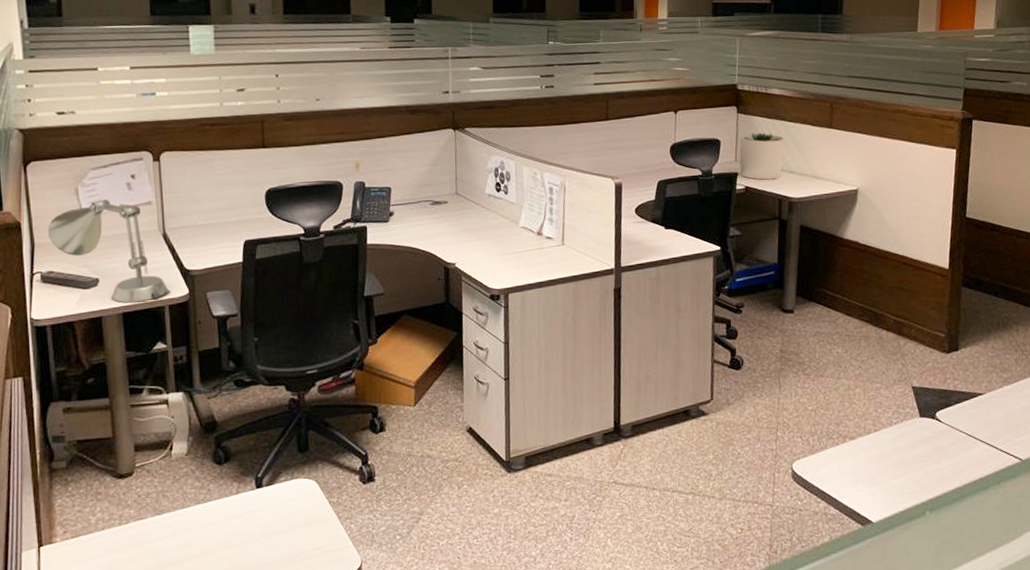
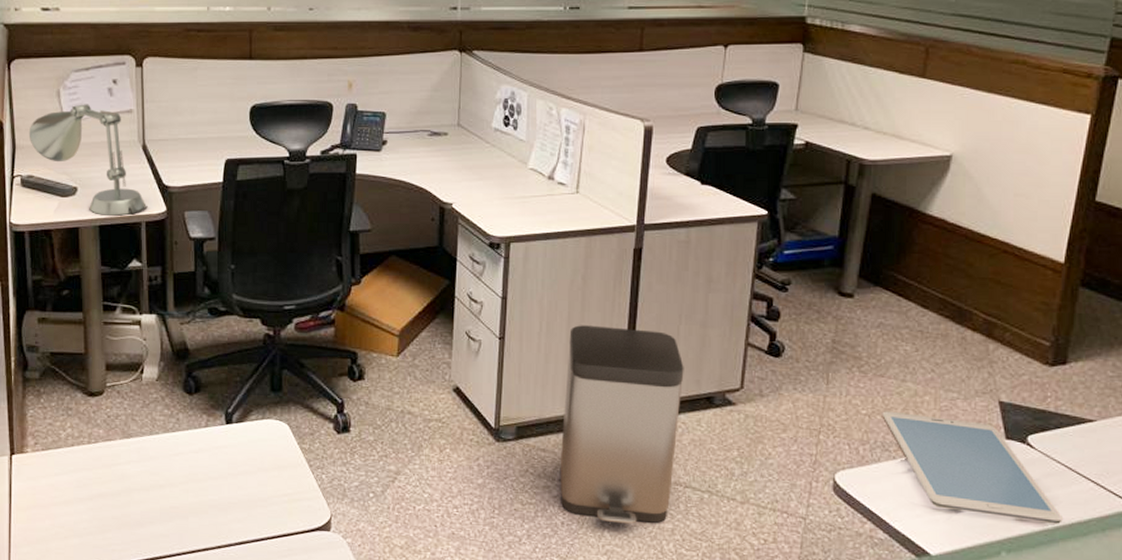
pedal bin: none [564,358,664,532] -> present [560,325,684,524]
planter: present [739,132,784,180] -> none [801,77,860,135]
tablet: none [824,404,968,484] -> present [882,411,1062,524]

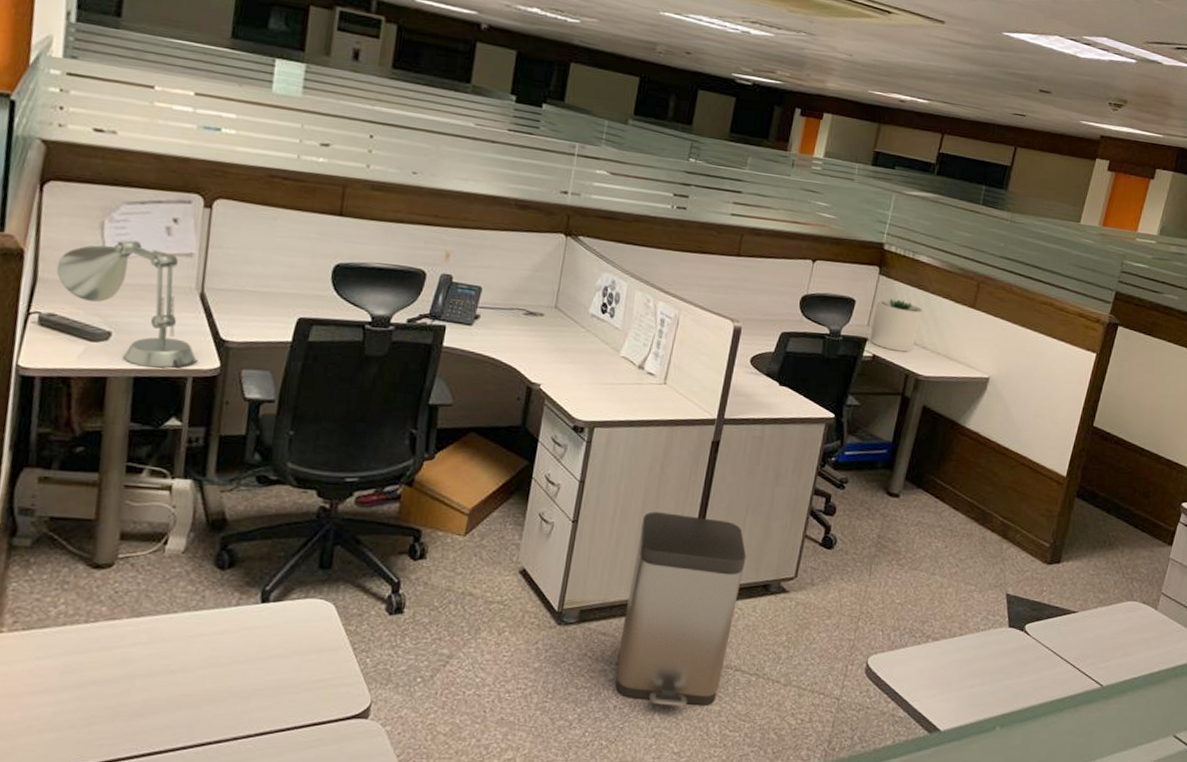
planter: none [801,77,860,135] -> present [870,298,923,352]
tablet: present [882,411,1062,524] -> none [912,600,1046,701]

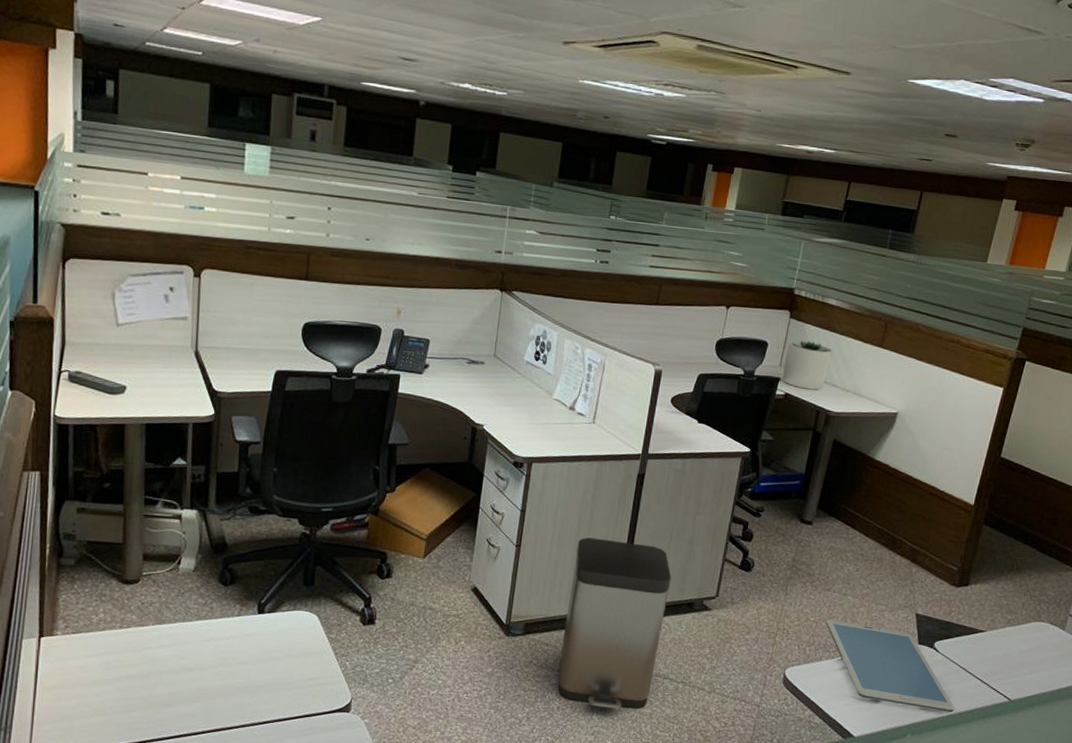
desk lamp: present [56,240,198,370] -> none [79,307,196,417]
tablet: none [912,600,1046,701] -> present [826,619,955,713]

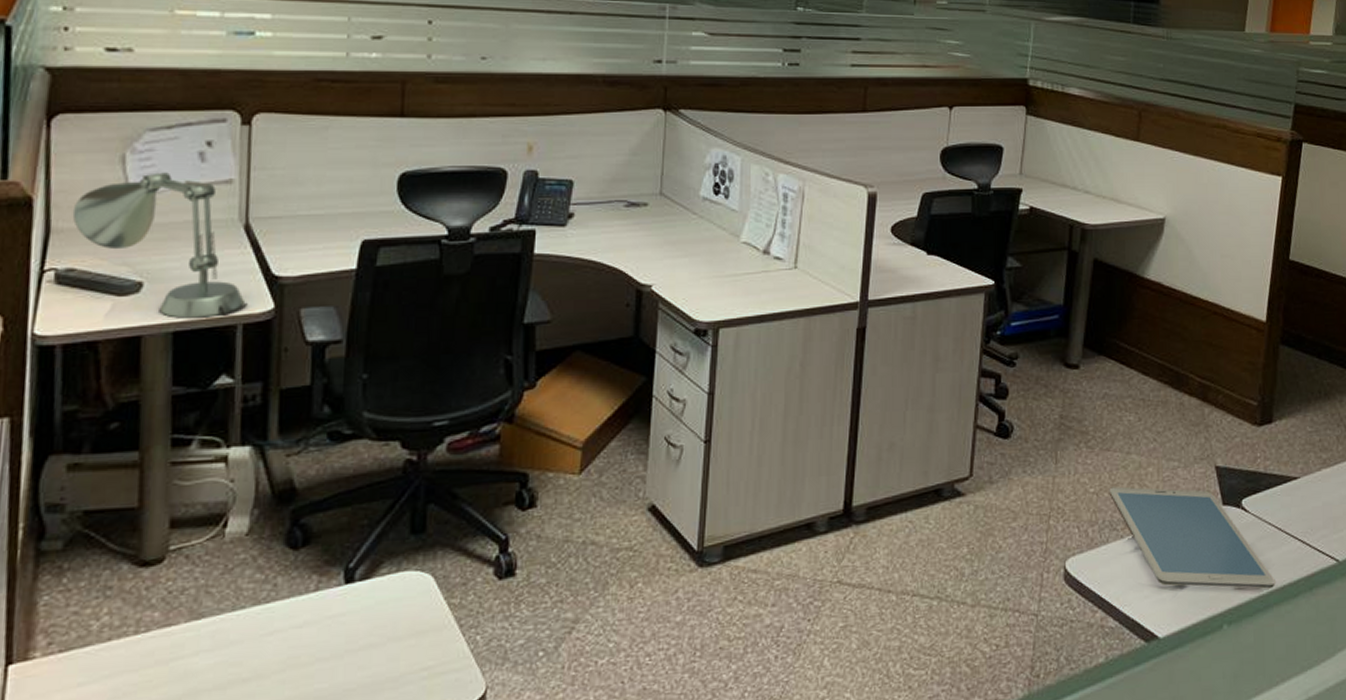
desk lamp: none [79,307,196,417] -> present [72,172,248,319]
pedal bin: present [558,537,672,709] -> none [773,418,911,649]
planter: present [783,340,832,390] -> none [1025,140,1081,200]

